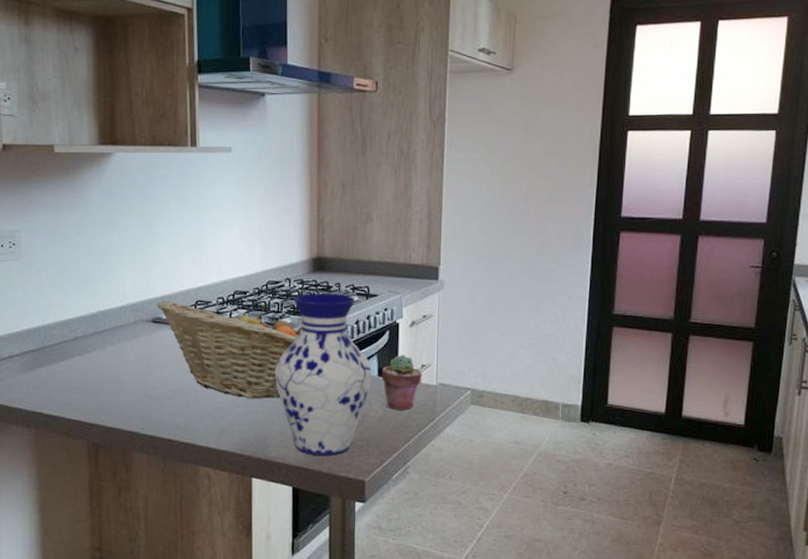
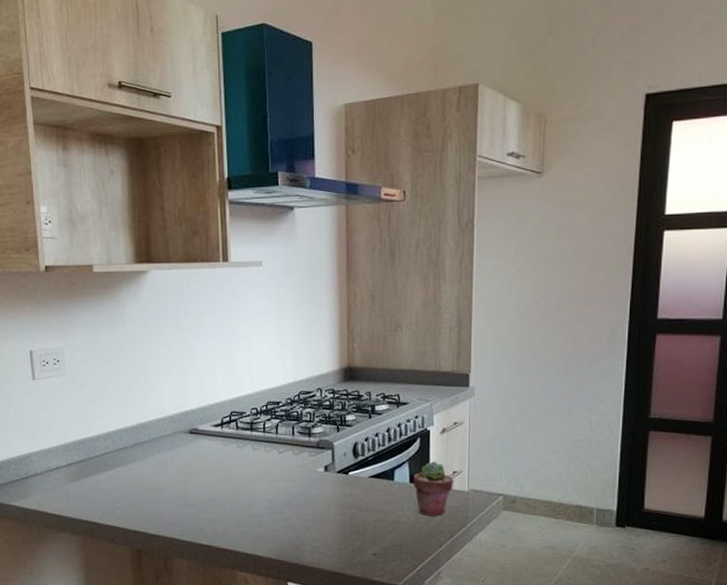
fruit basket: present [156,300,303,399] -> none [193,412,335,506]
vase: present [275,293,372,456] -> none [309,402,404,561]

